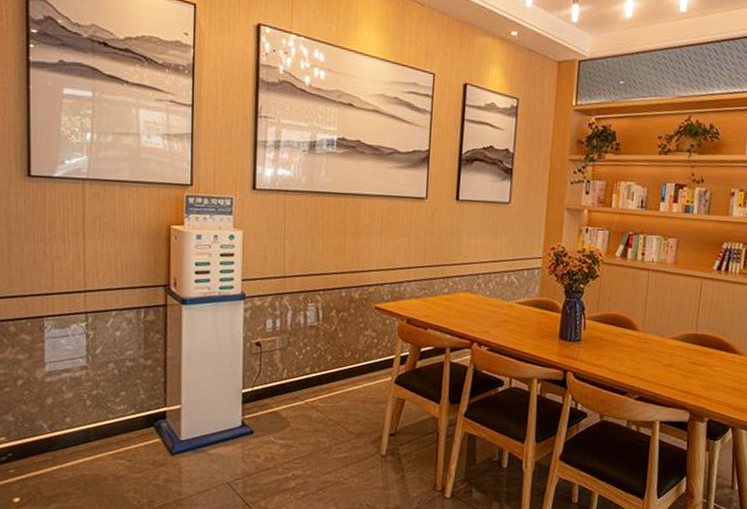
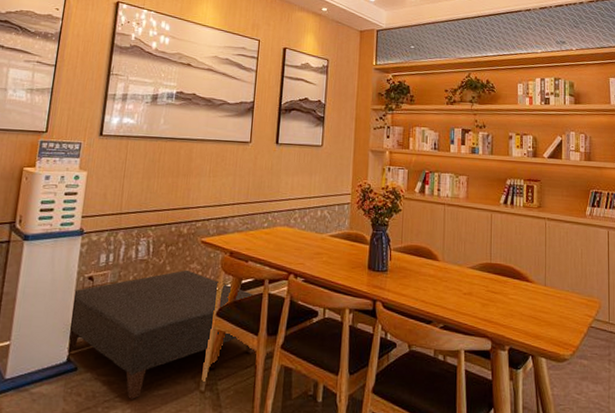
ottoman: none [240,336,436,461] -> present [67,270,255,399]

